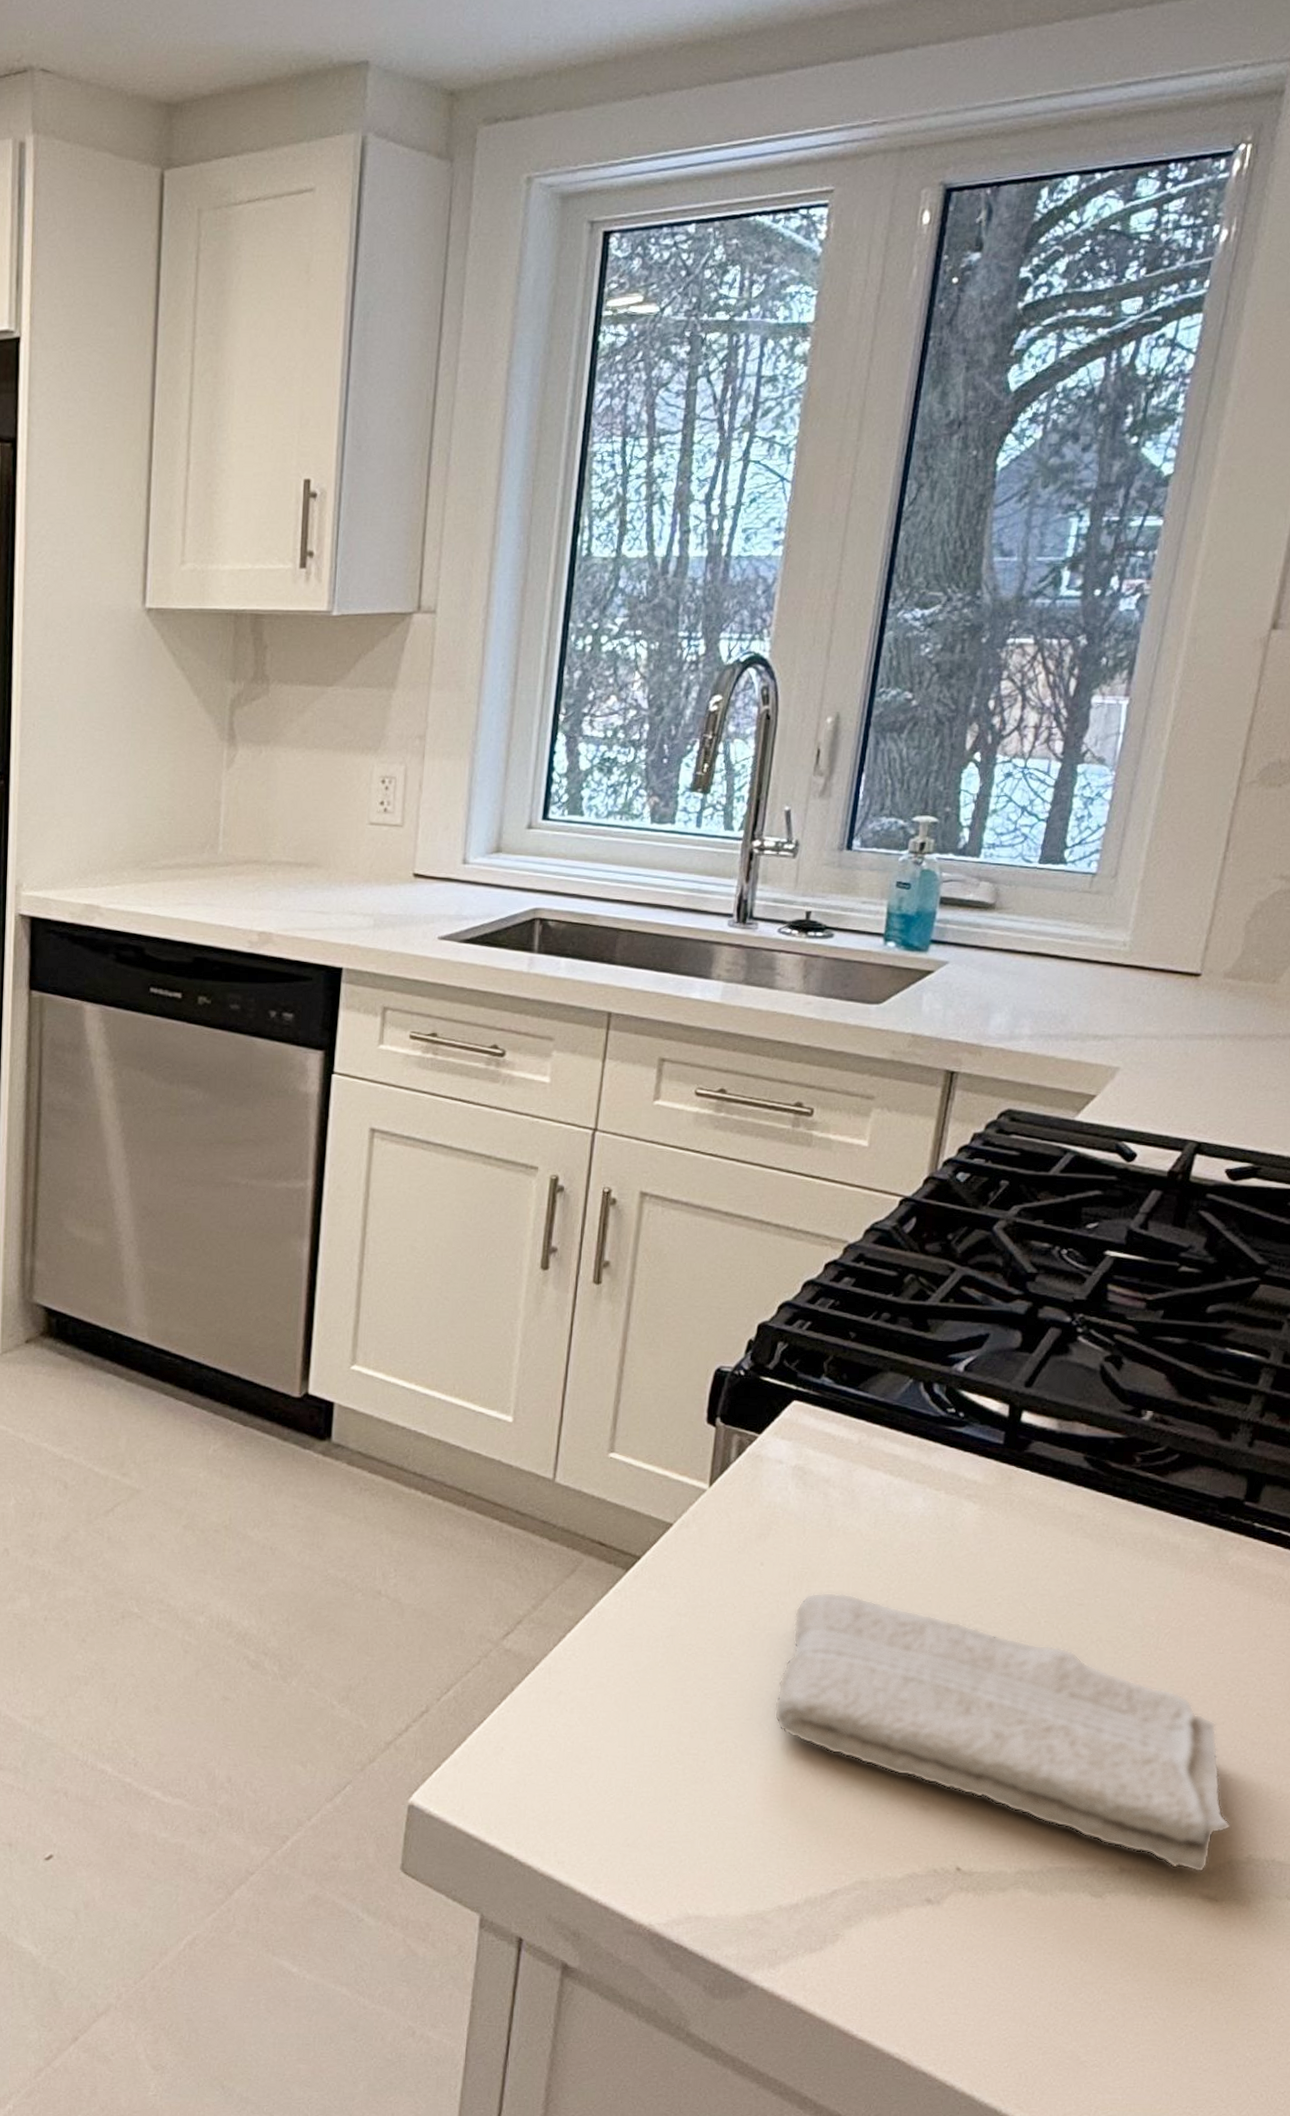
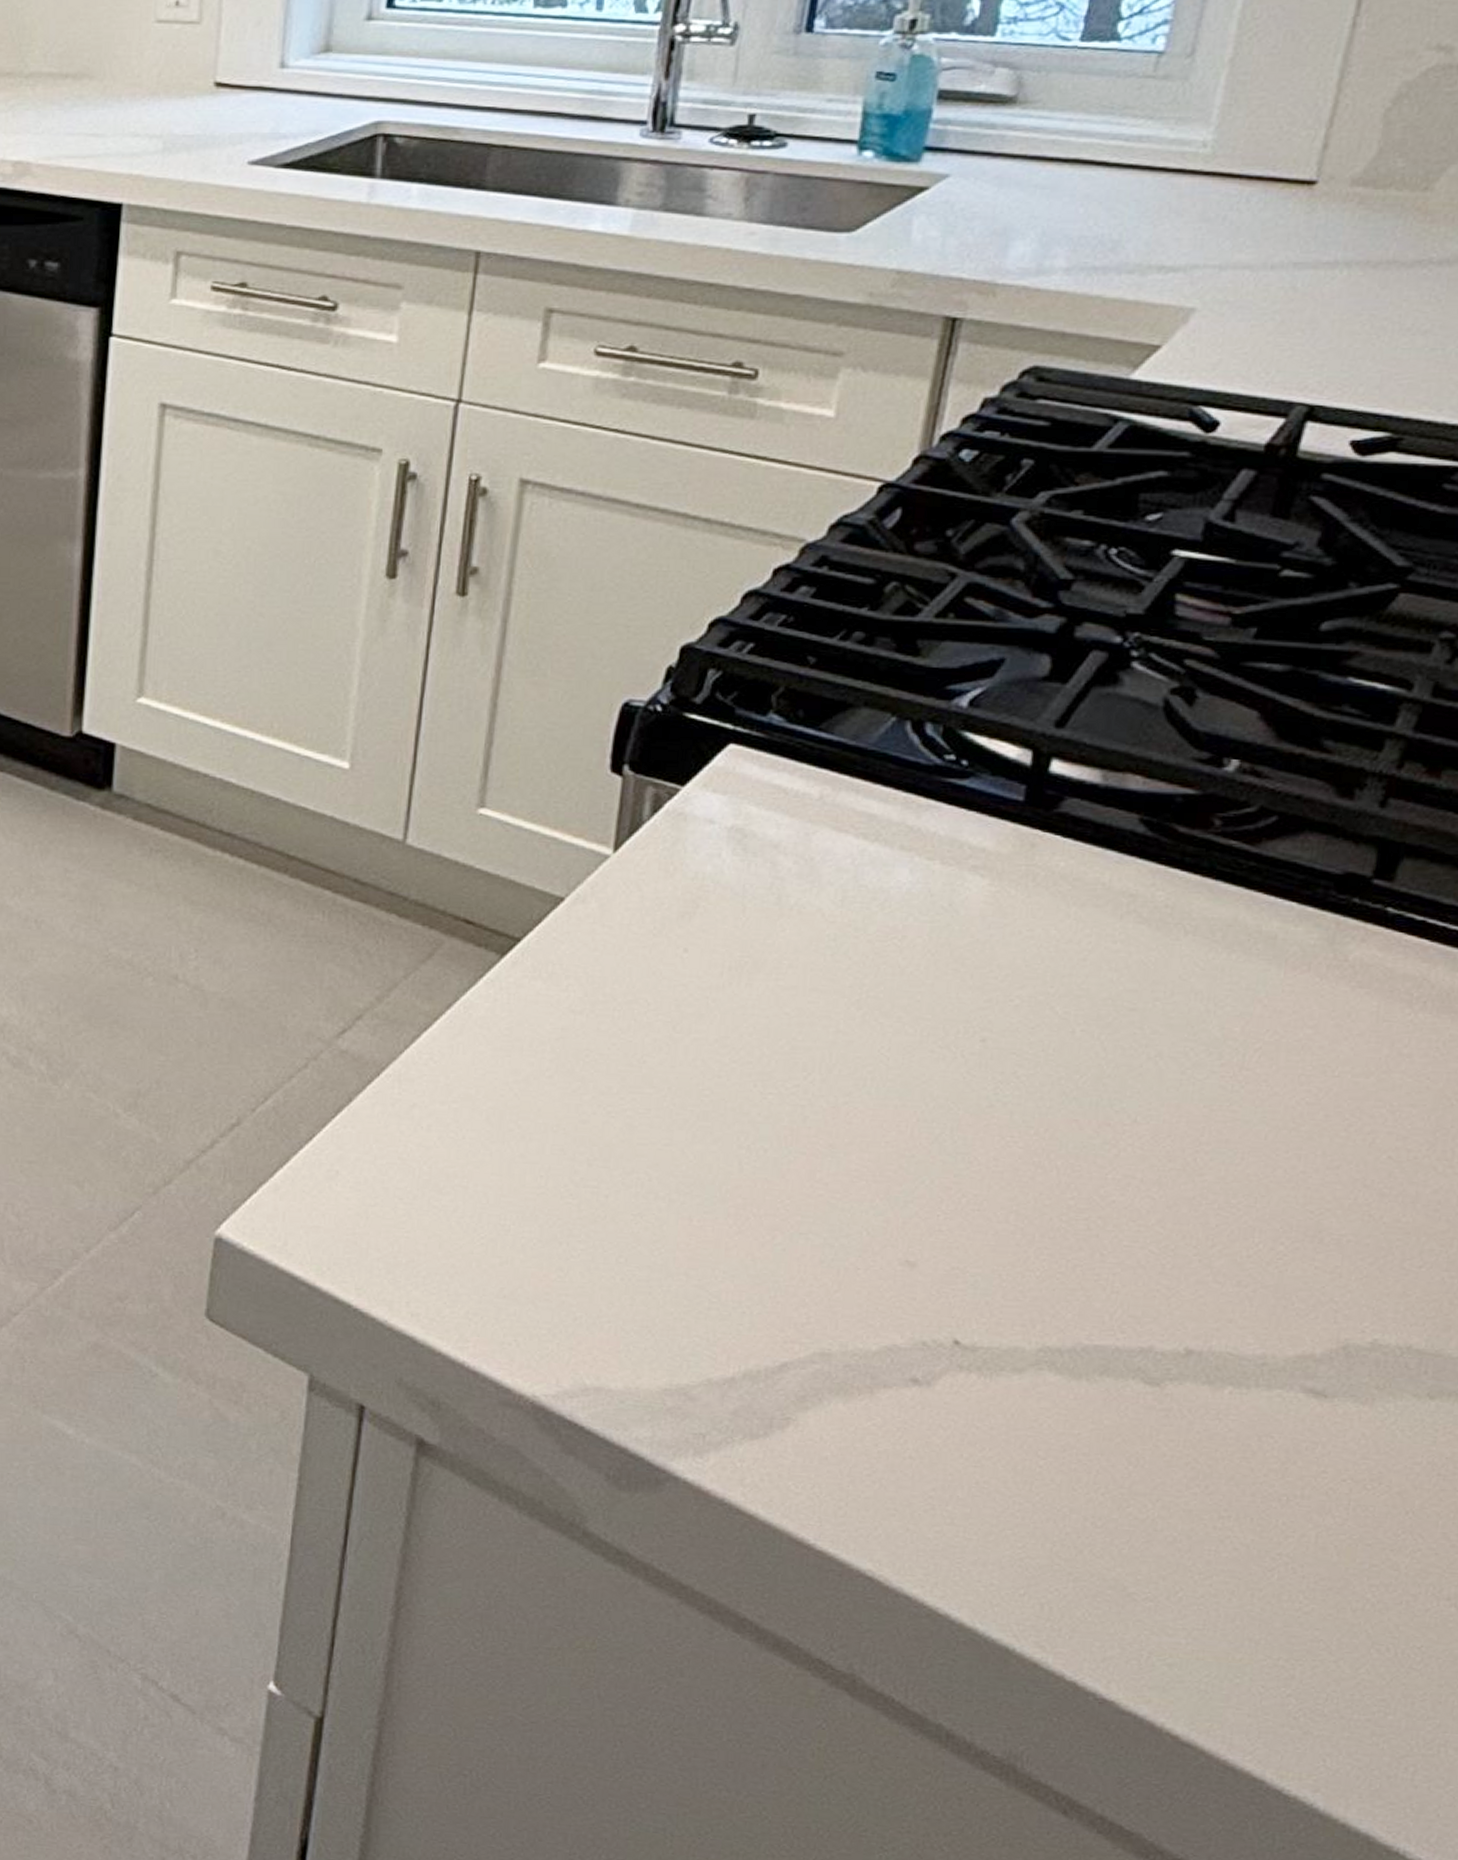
washcloth: present [774,1592,1231,1873] -> none [701,987,1348,1360]

